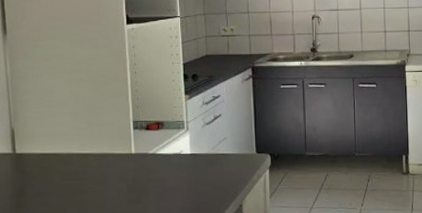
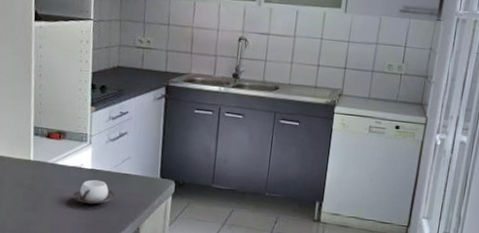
cup: none [174,163,216,188] -> present [71,179,116,204]

